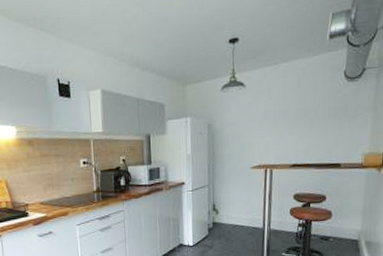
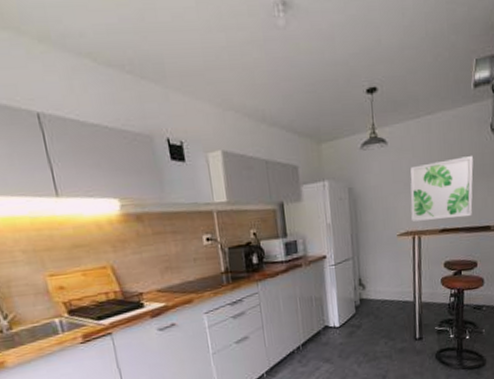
wall art: none [264,99,326,156] -> present [410,156,473,222]

